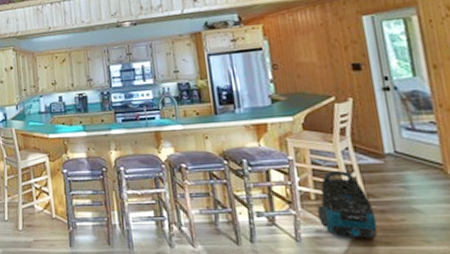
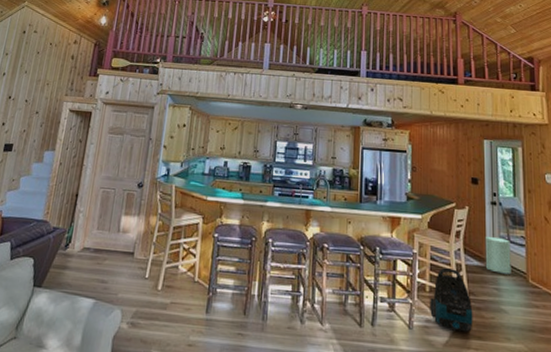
trash can: none [379,127,422,169] -> present [485,236,511,274]

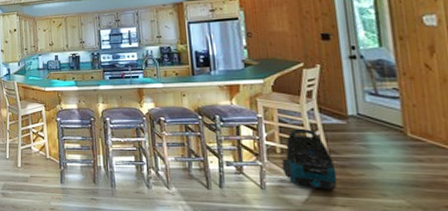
trash can: present [485,236,511,274] -> none [344,92,382,130]

